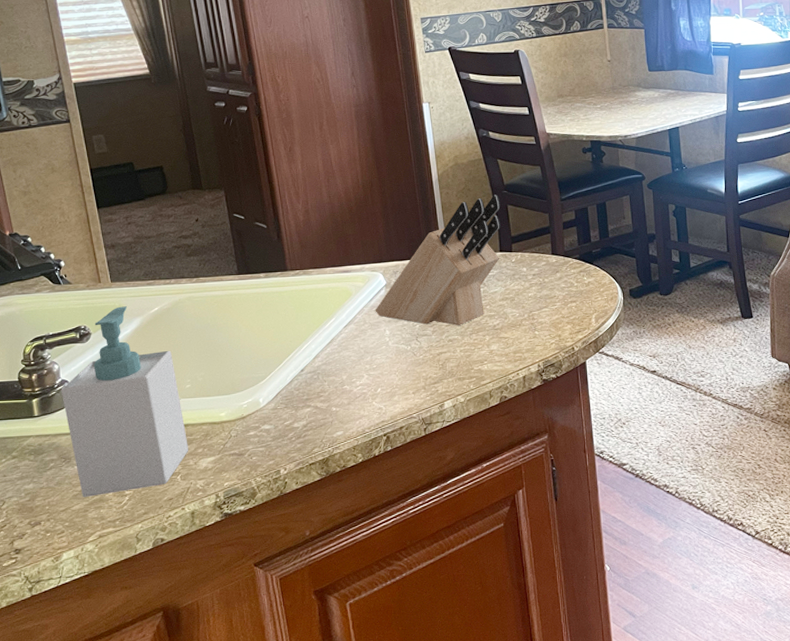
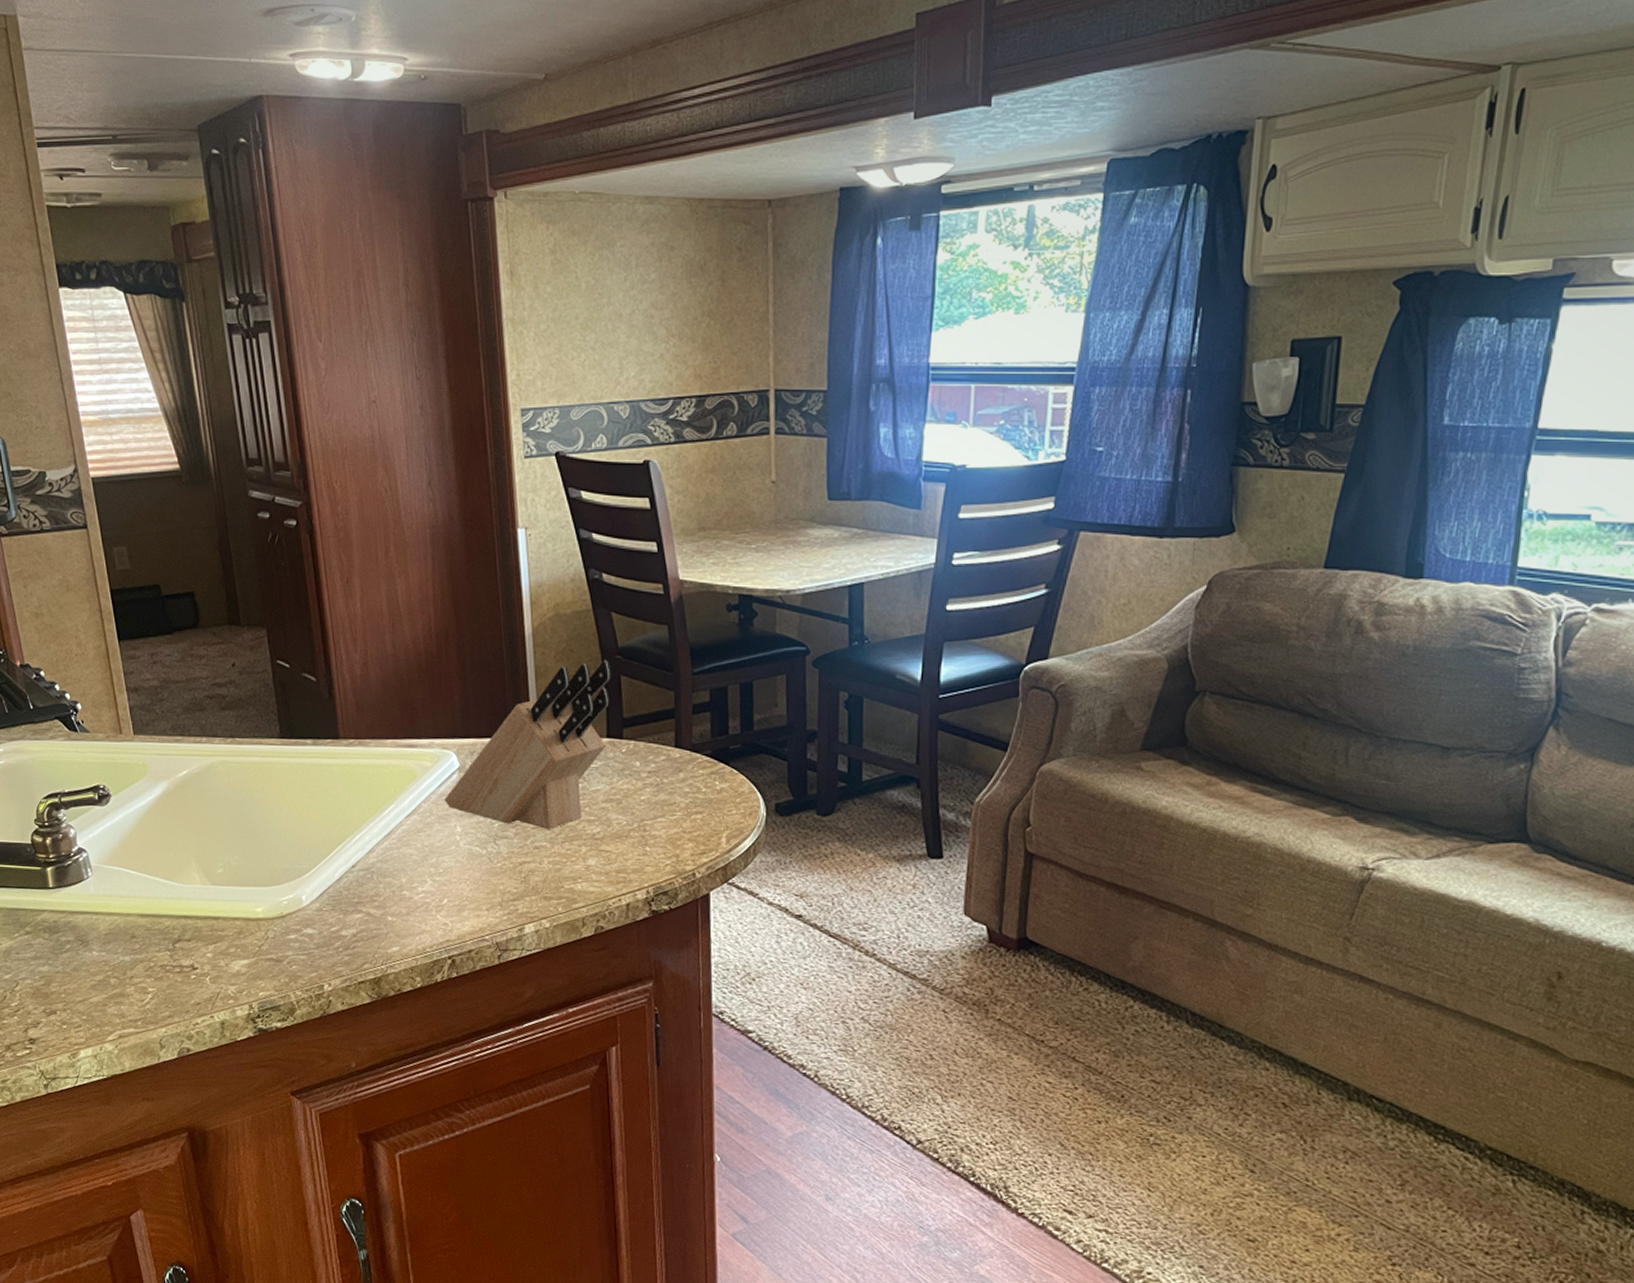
soap bottle: present [61,306,188,497] -> none [78,765,219,989]

